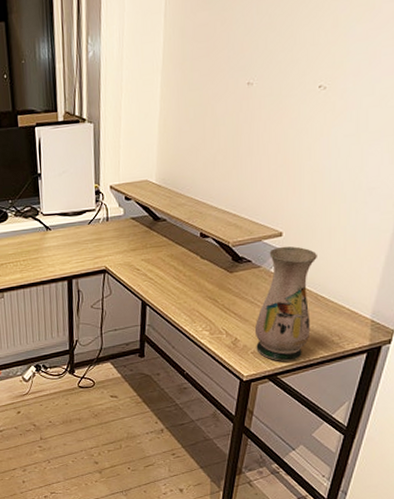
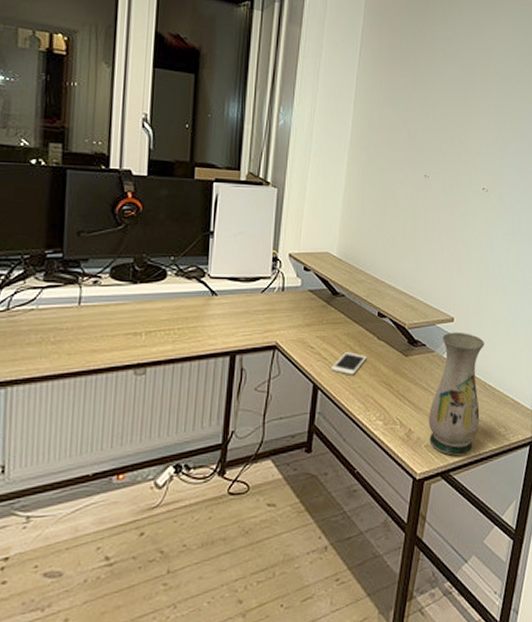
cell phone: none [156,272,191,292] -> present [330,352,367,375]

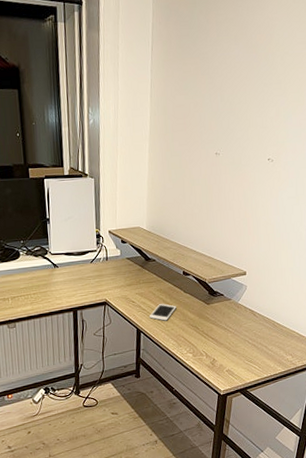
vase: present [428,332,484,457] -> none [228,283,273,378]

